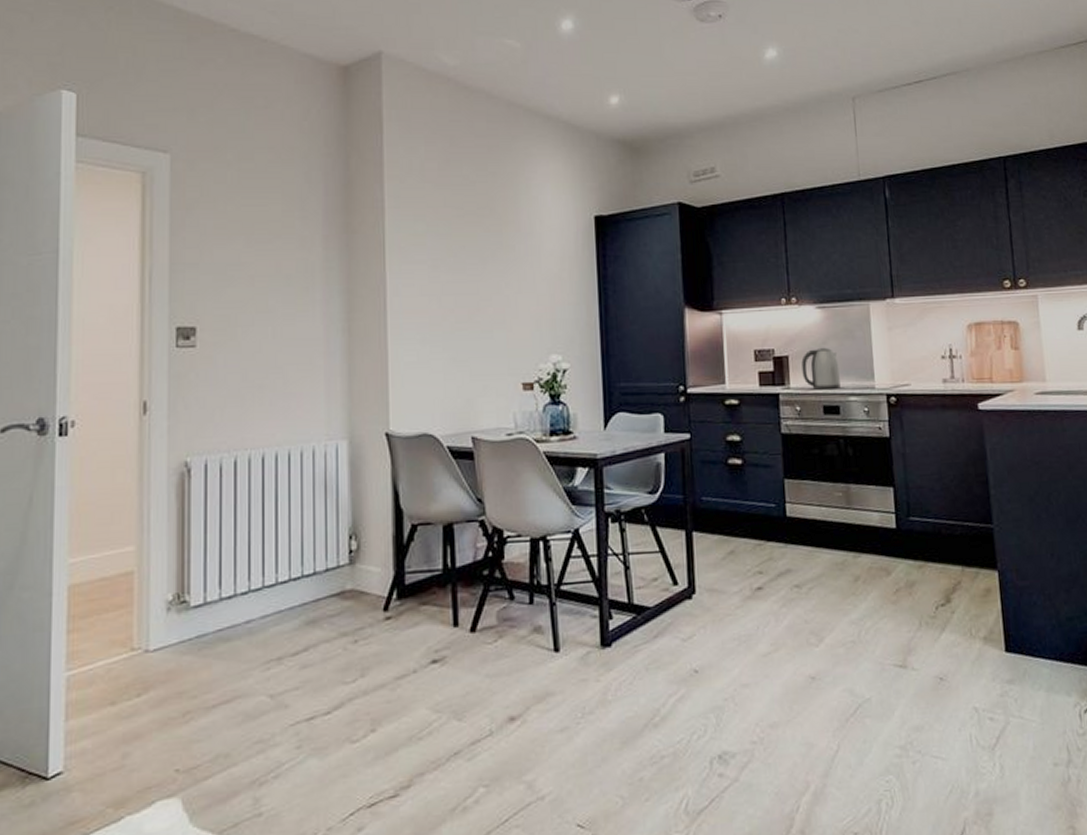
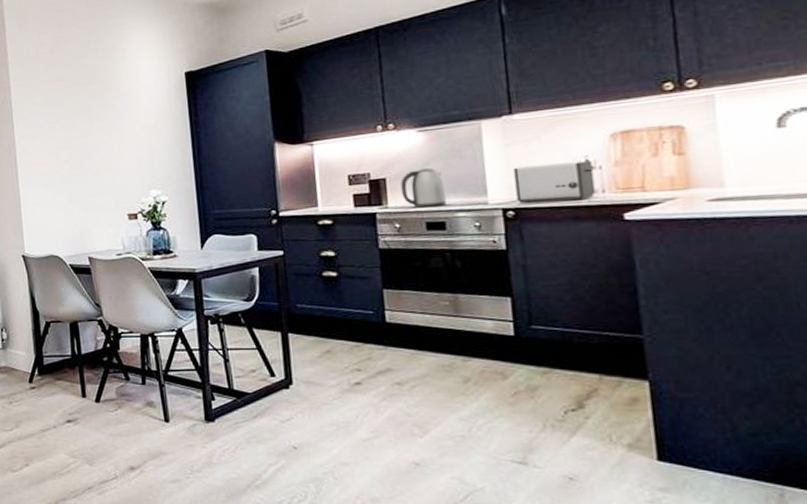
toaster: none [895,350,958,390] -> present [513,161,596,204]

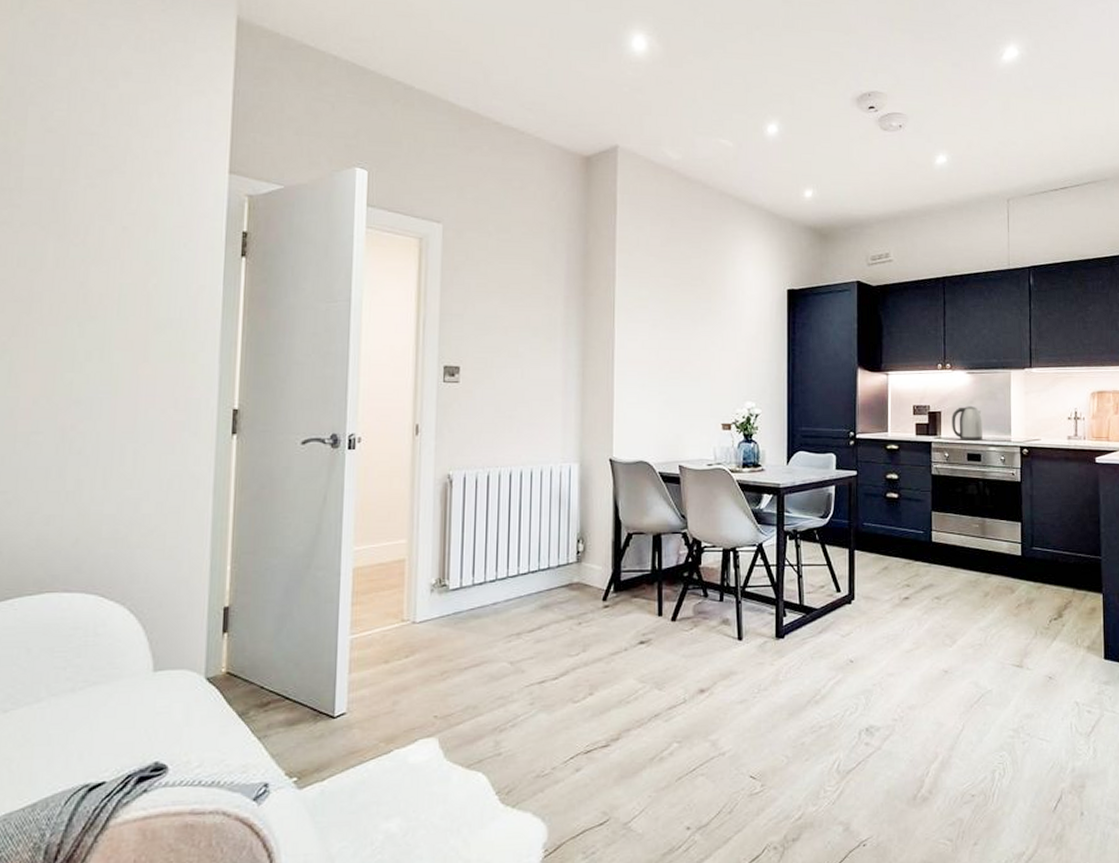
toaster: present [513,161,596,204] -> none [1029,412,1080,444]

